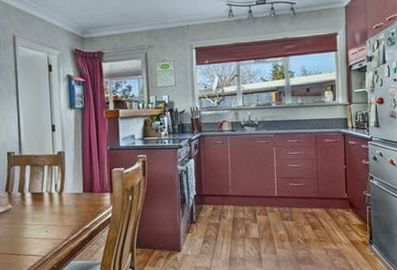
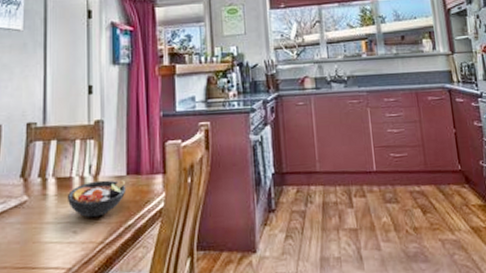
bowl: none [40,195,83,222] -> present [67,180,127,218]

